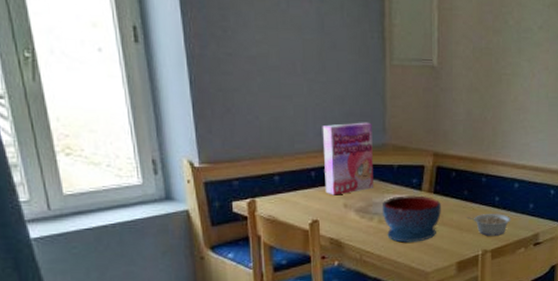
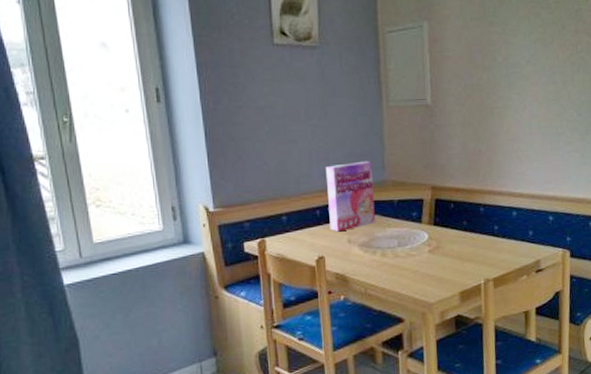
bowl: present [381,195,441,243] -> none [384,228,442,275]
legume: present [467,214,511,236] -> none [467,242,512,265]

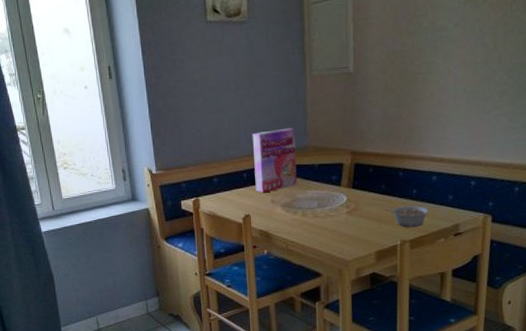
legume: none [467,242,512,265] -> present [384,206,430,227]

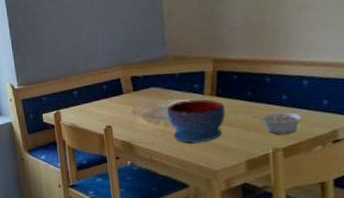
cereal box: present [252,128,297,193] -> none [110,38,158,104]
bowl: none [304,190,360,234] -> present [166,99,225,143]

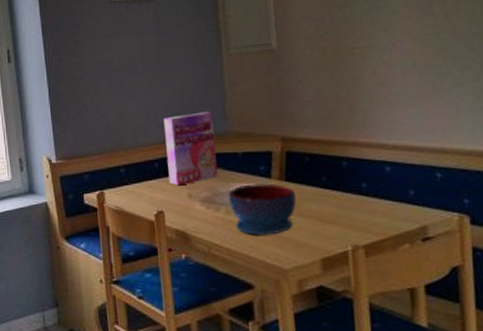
cereal box: none [110,38,158,104] -> present [163,111,218,186]
legume: present [252,112,303,135] -> none [328,202,386,229]

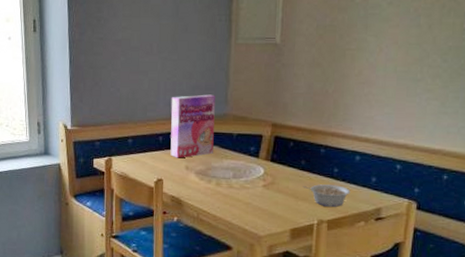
bowl: present [227,183,296,235] -> none [219,162,277,206]
legume: none [328,202,386,229] -> present [303,184,351,207]

